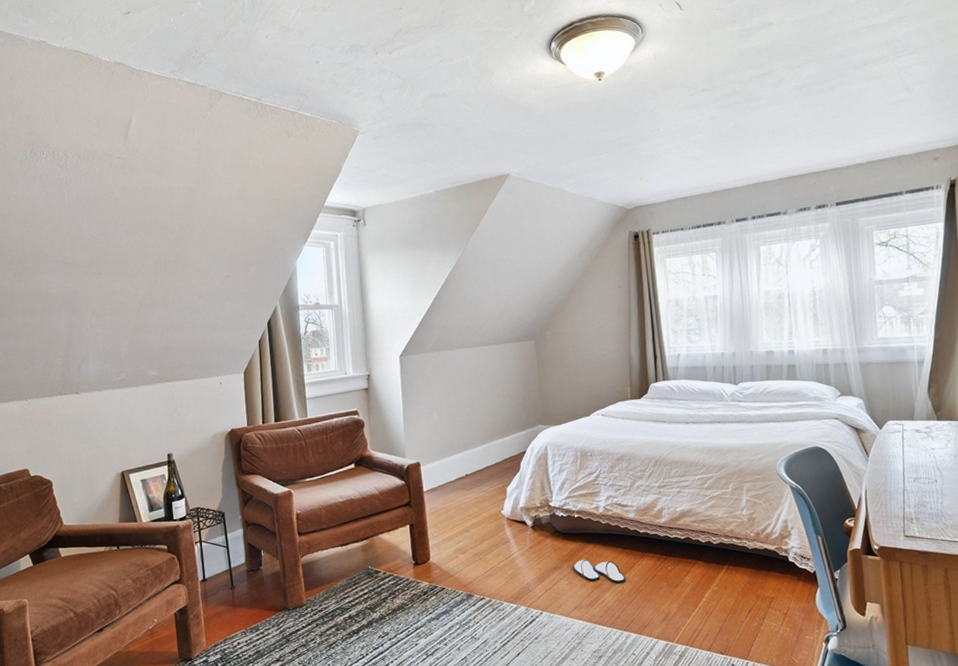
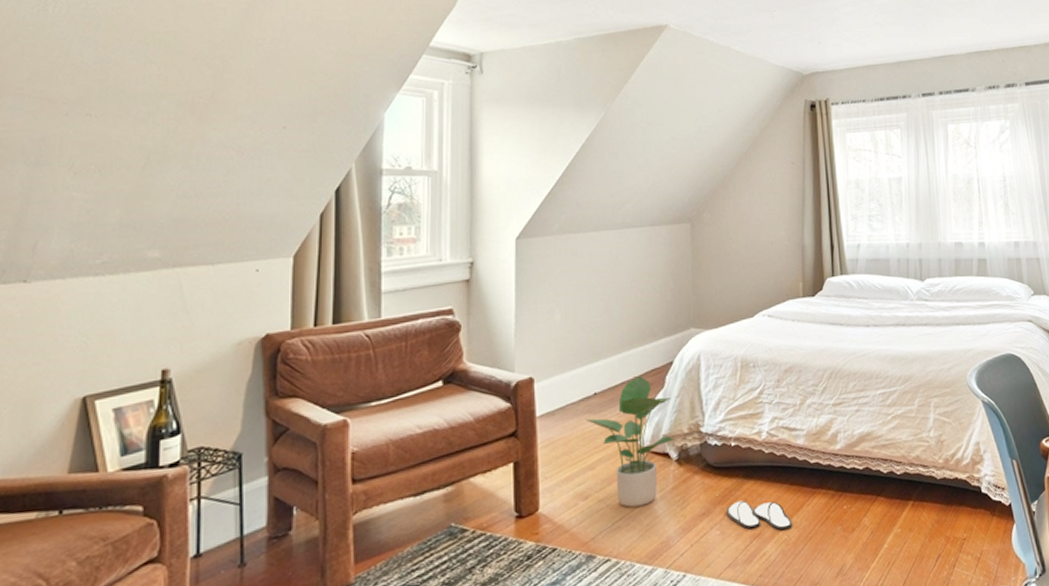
potted plant: none [460,462,529,561] -> present [585,376,674,508]

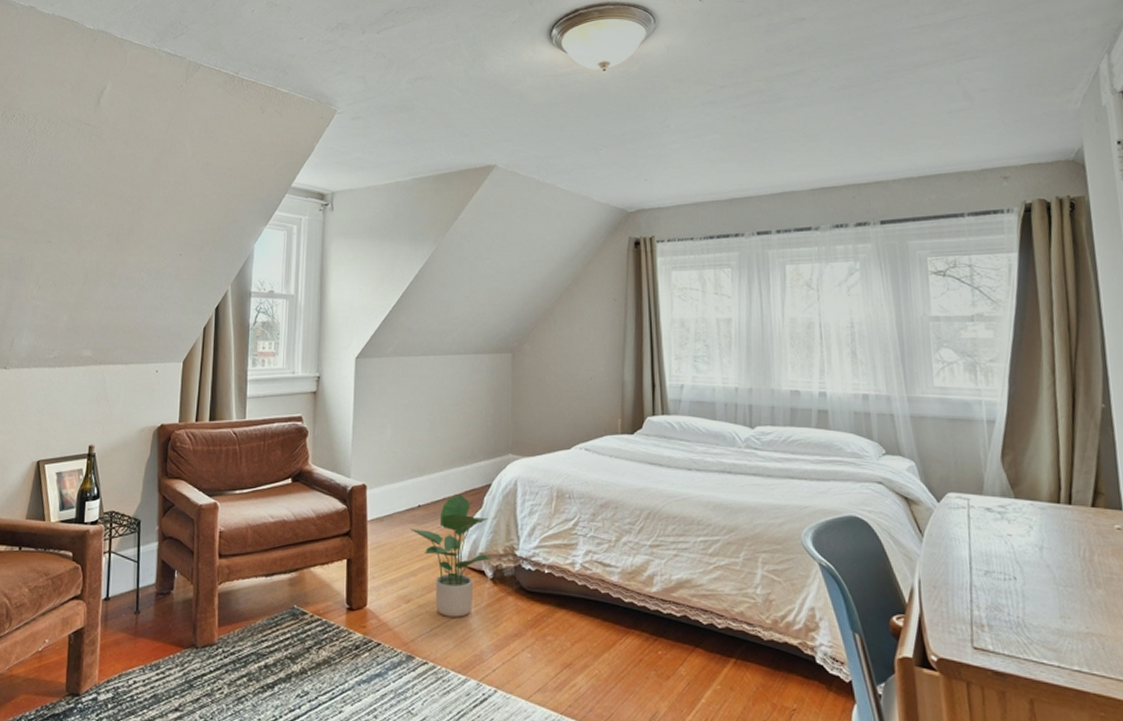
slippers: present [726,500,793,531] -> none [538,628,604,665]

